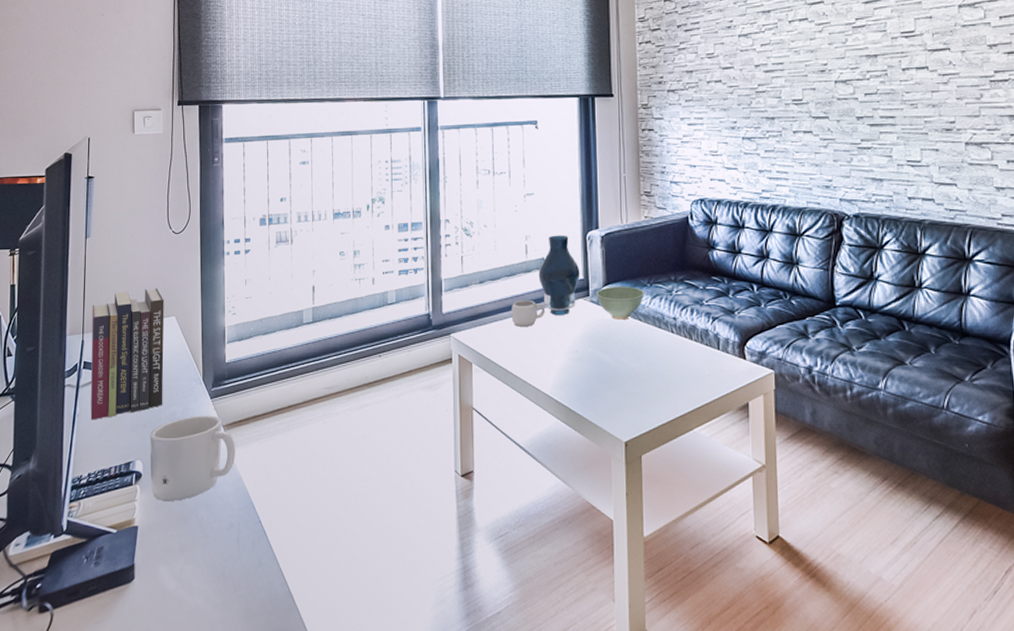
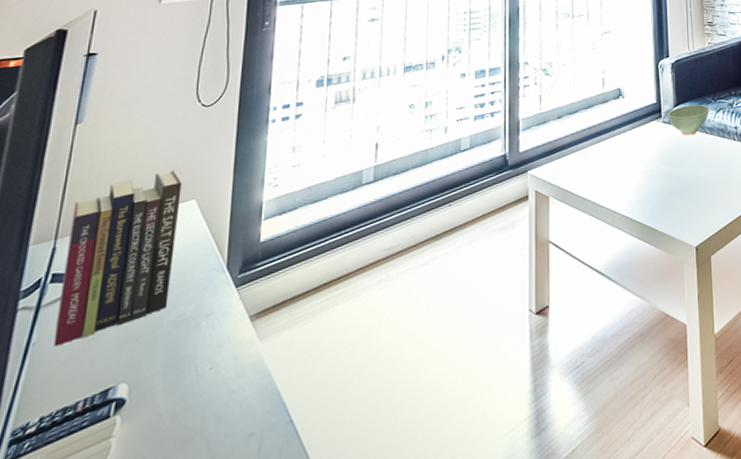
mug: present [149,415,235,501] -> none [138,306,265,428]
mug: present [511,299,546,327] -> none [588,128,622,155]
vase: present [538,235,580,316] -> none [615,65,653,139]

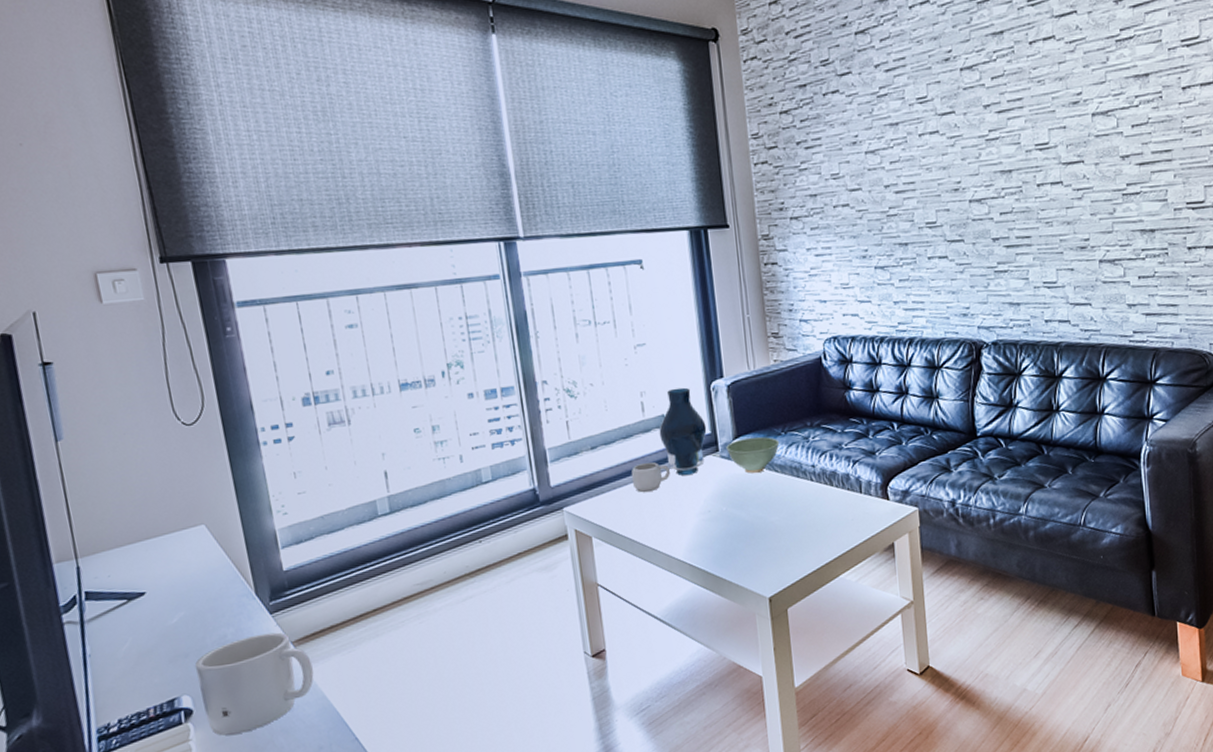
books: present [53,170,182,347] -> none [82,493,207,659]
mug: none [138,306,265,428] -> present [194,632,314,736]
mug: none [588,128,622,155] -> present [631,462,671,492]
vase: none [615,65,653,139] -> present [659,387,707,476]

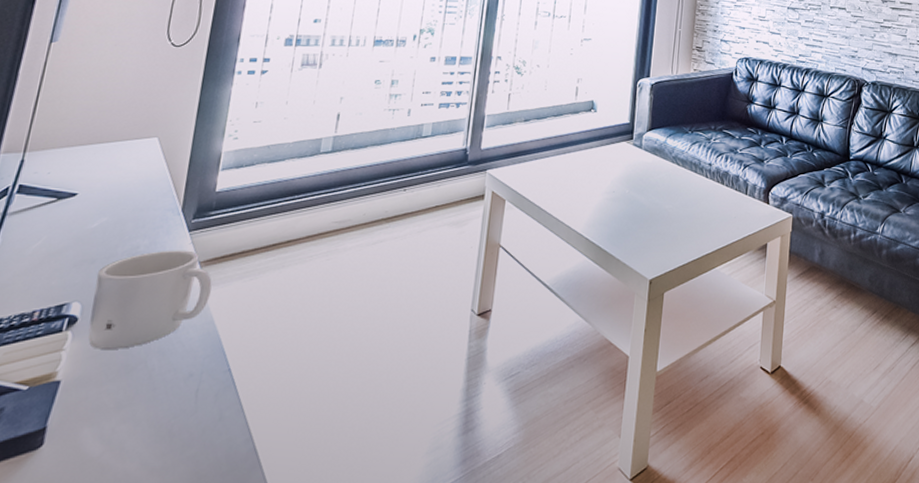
mug: present [631,462,671,492] -> none [552,139,589,166]
vase: present [659,387,707,476] -> none [585,80,627,157]
bowl: present [726,437,780,474] -> none [639,131,686,163]

